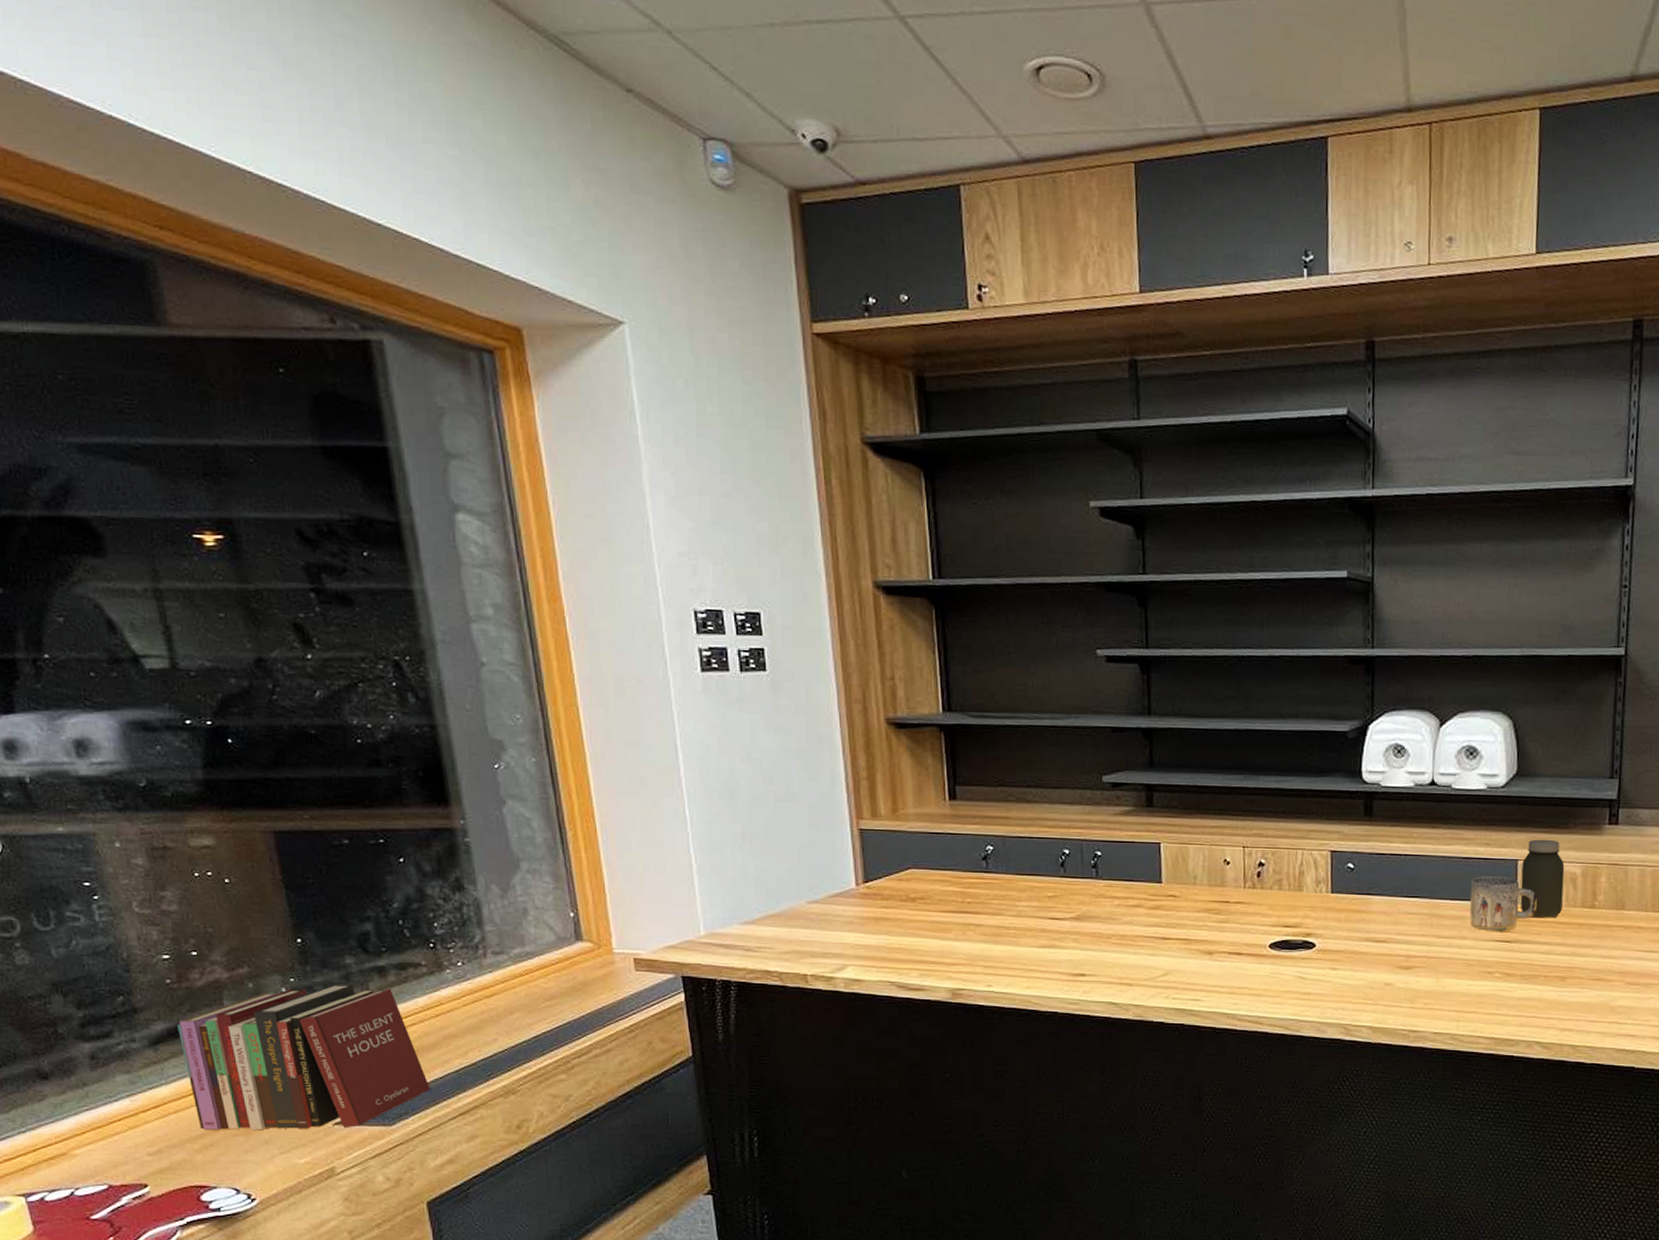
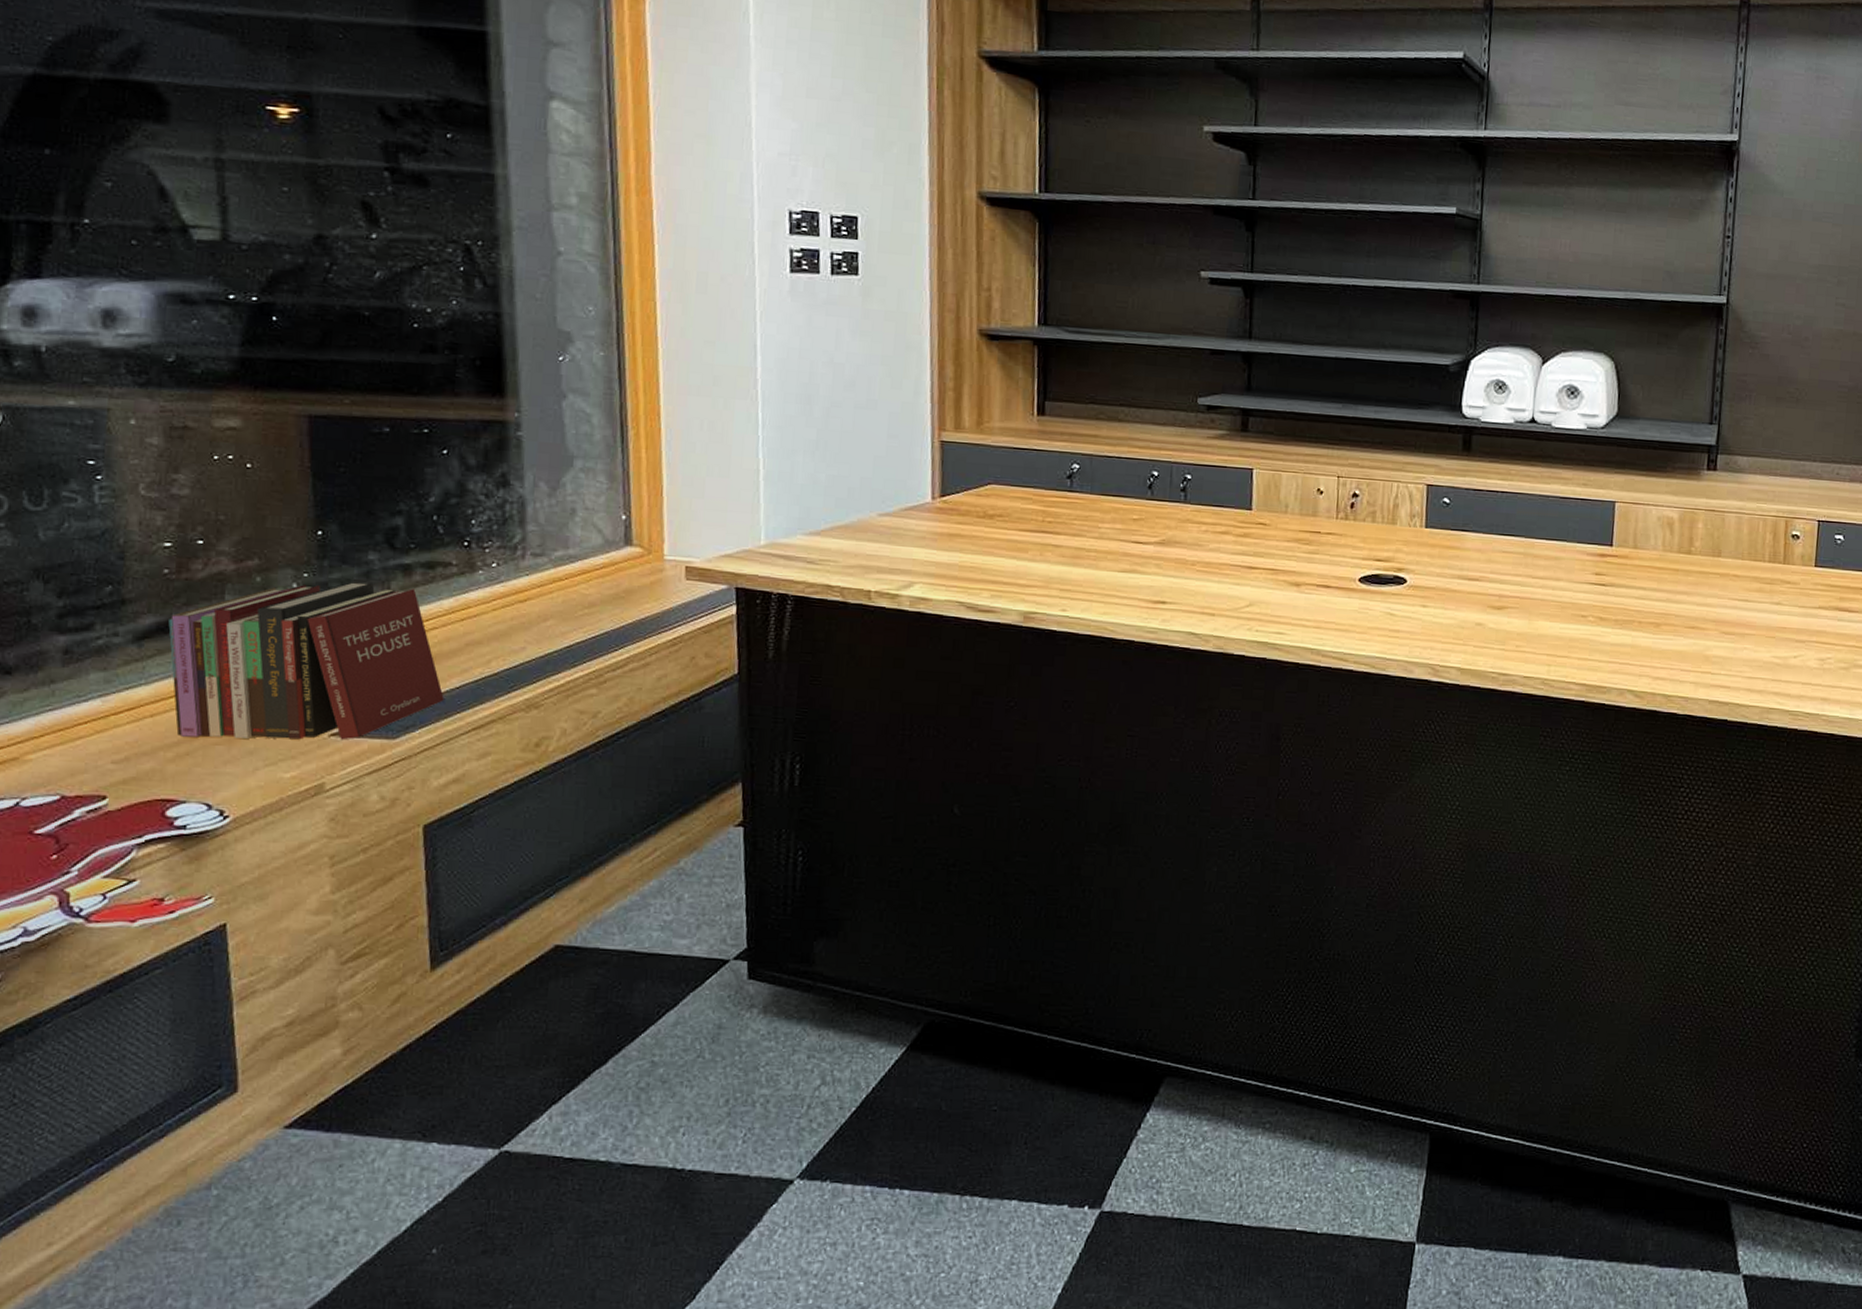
mug: present [1469,875,1538,931] -> none [1565,516,1634,574]
jar: present [1520,839,1565,918] -> none [1616,481,1662,563]

